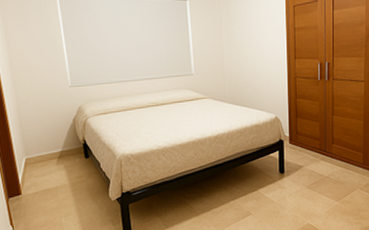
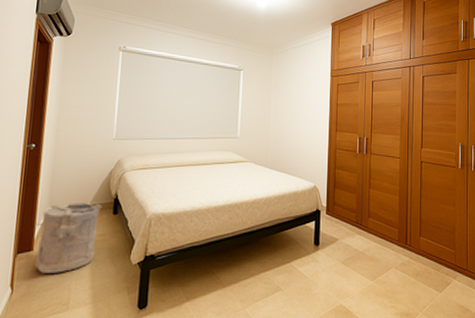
laundry hamper: none [18,149,77,213] -> present [35,203,102,273]

